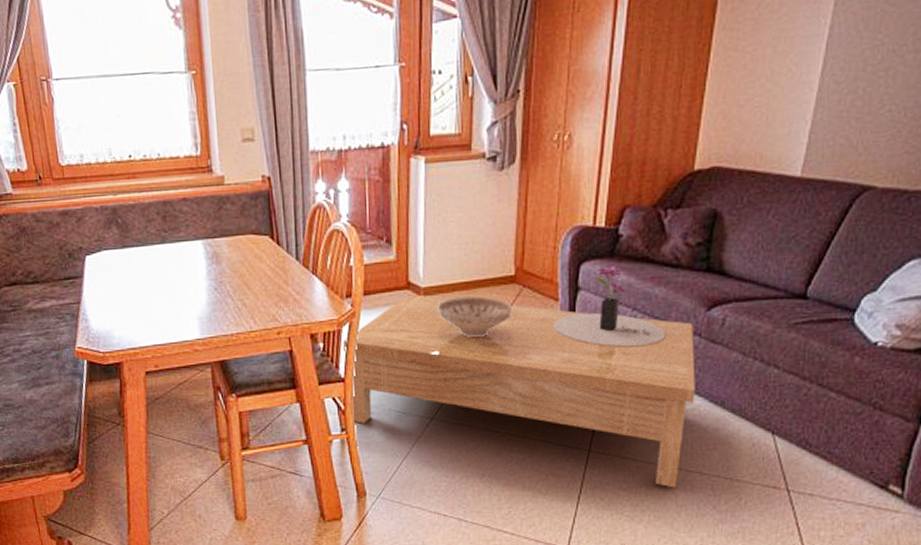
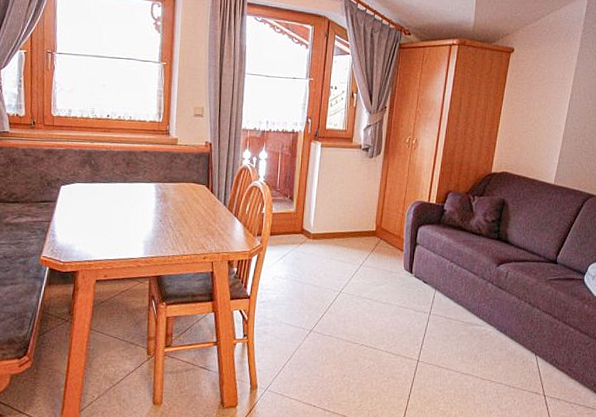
coffee table: present [343,296,696,488] -> none [251,239,489,391]
decorative bowl: present [438,296,512,338] -> none [321,243,372,273]
potted flower: present [552,266,666,348] -> none [398,230,471,288]

